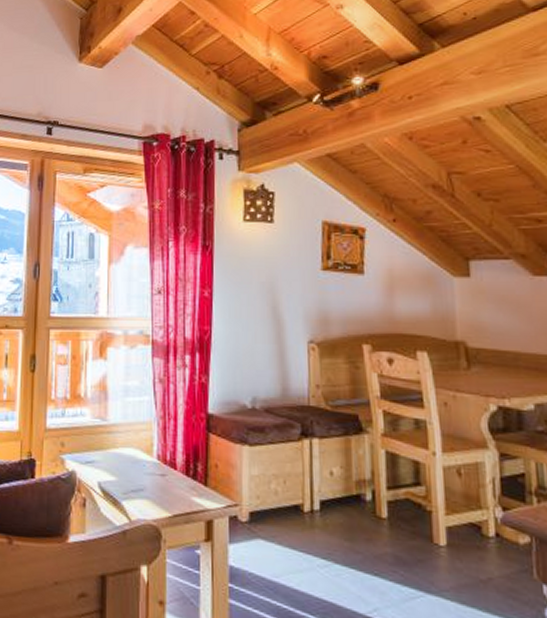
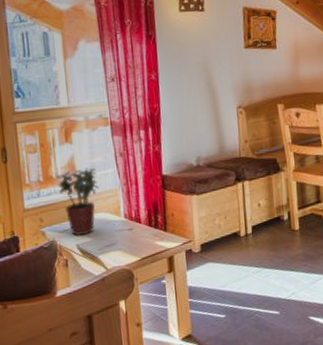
potted plant: none [85,391,131,472] -> present [56,168,99,236]

